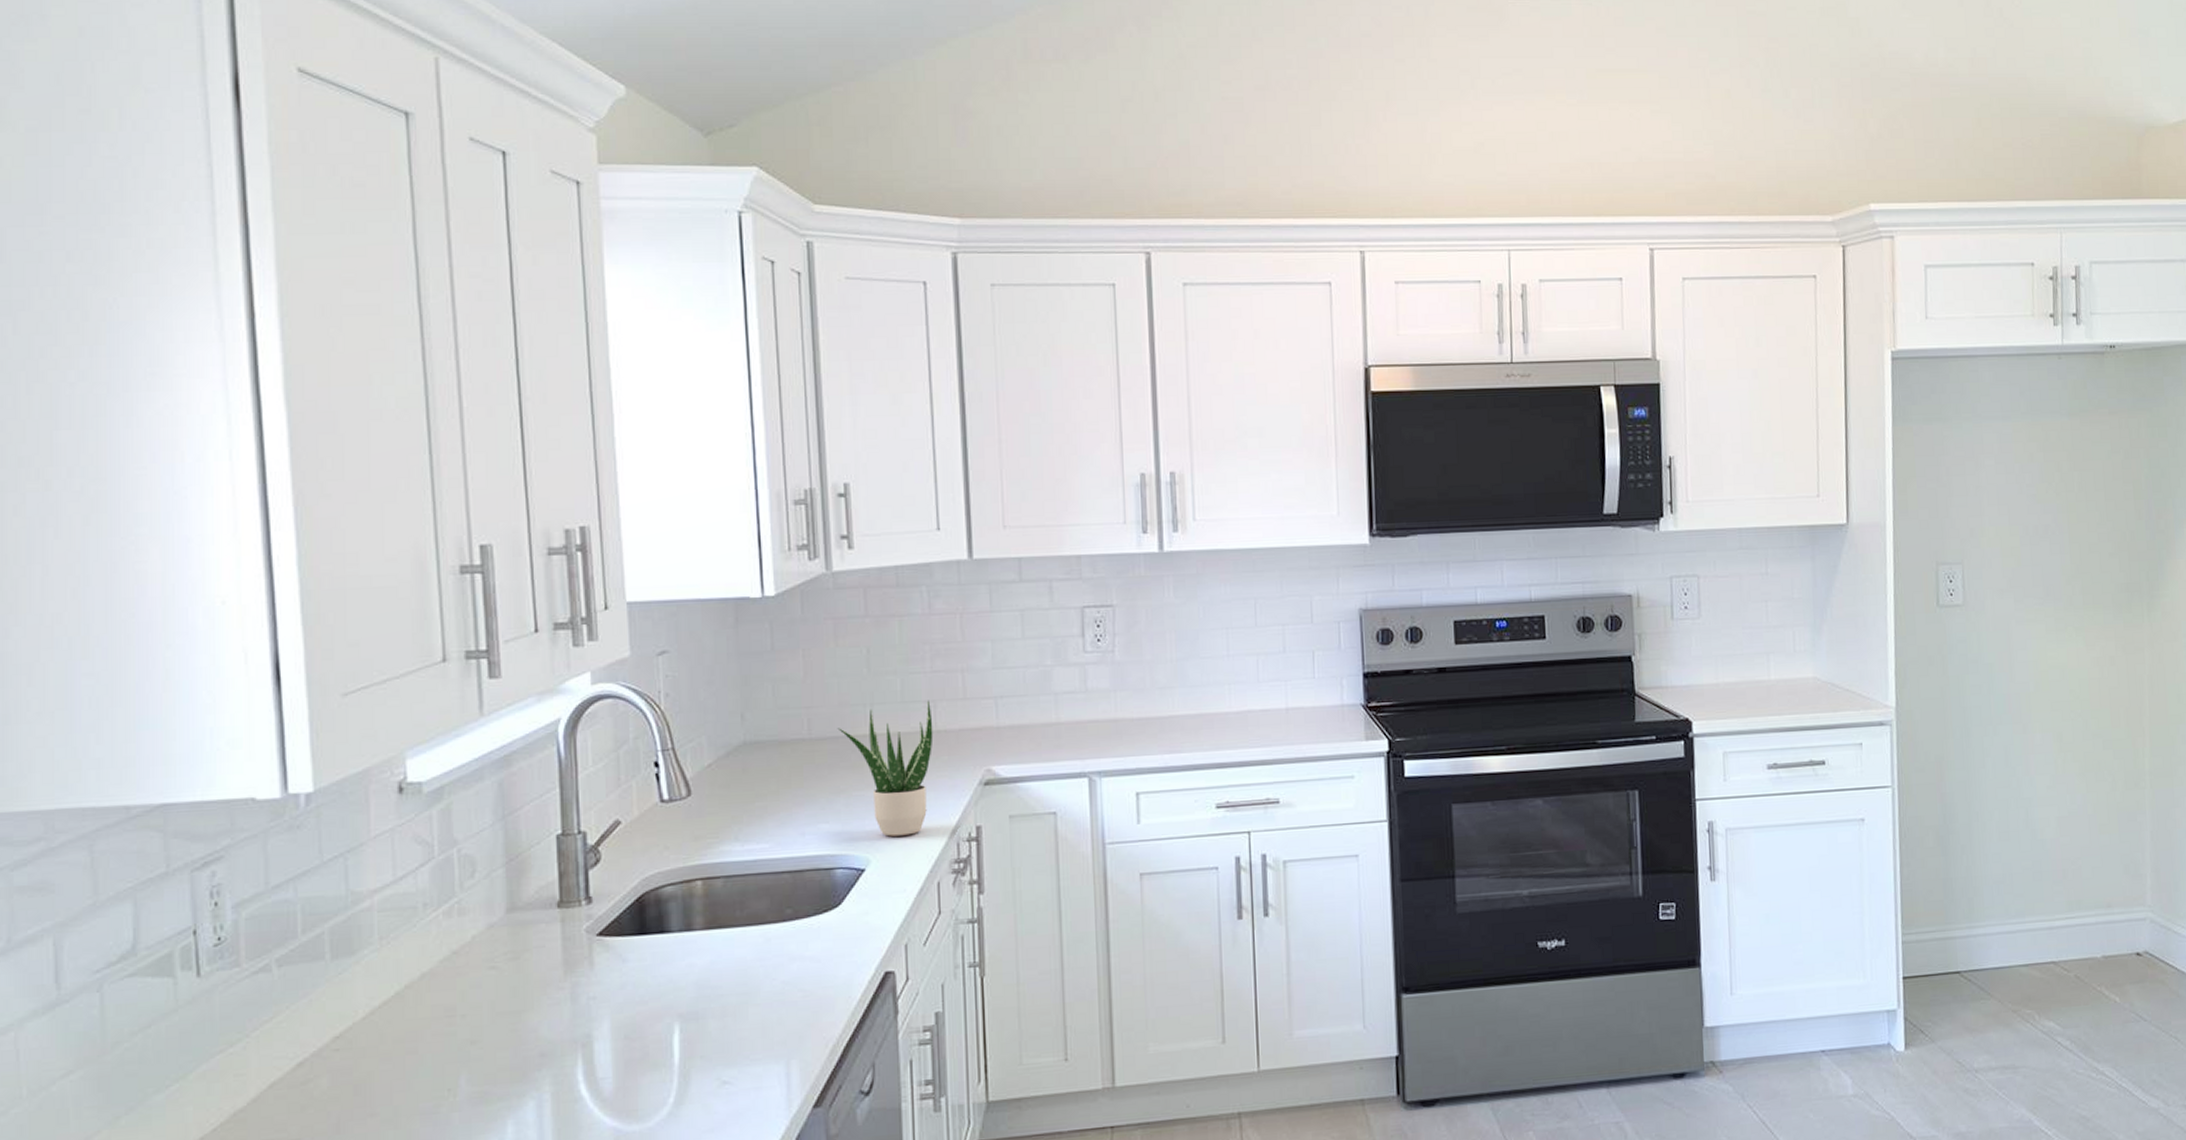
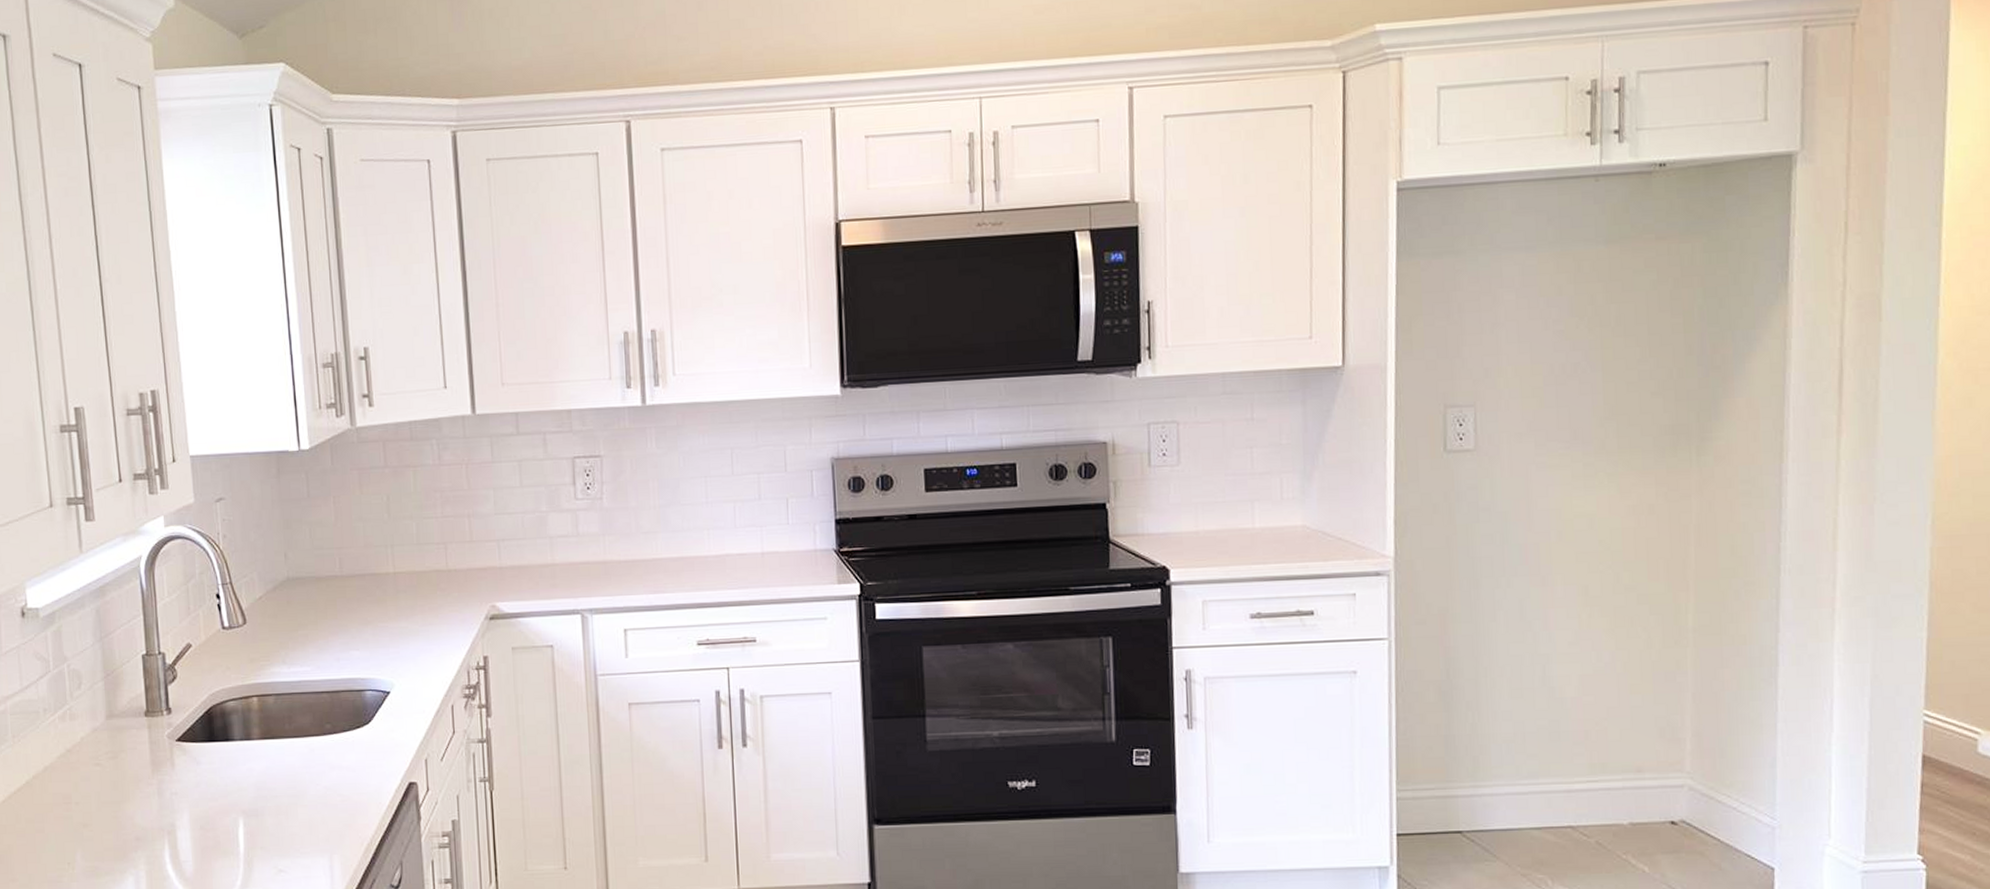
potted plant: present [837,700,934,837] -> none [364,542,445,664]

